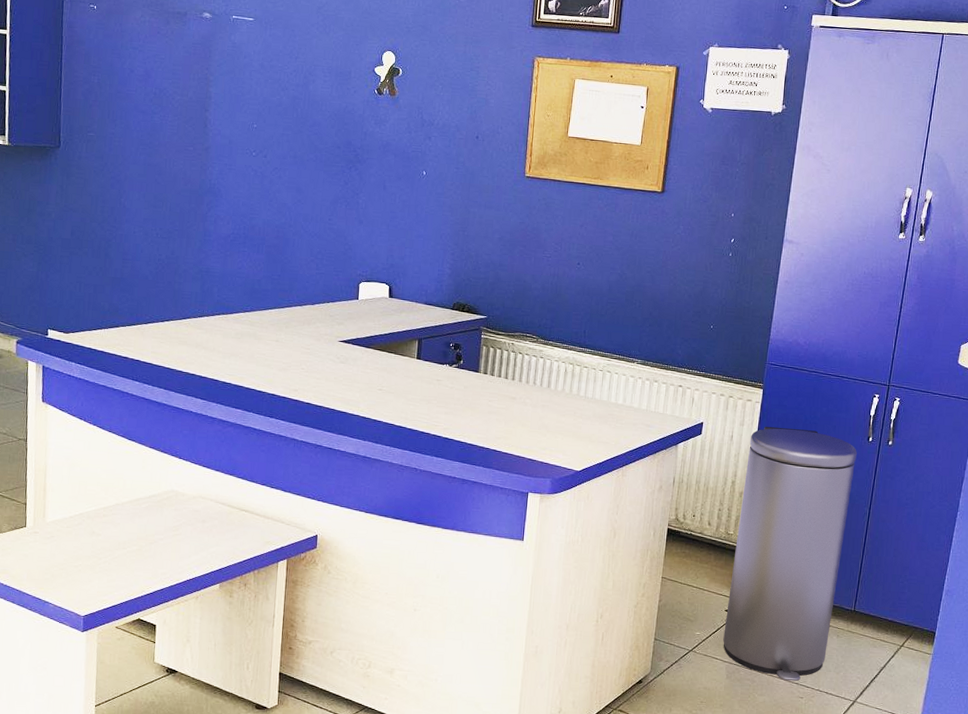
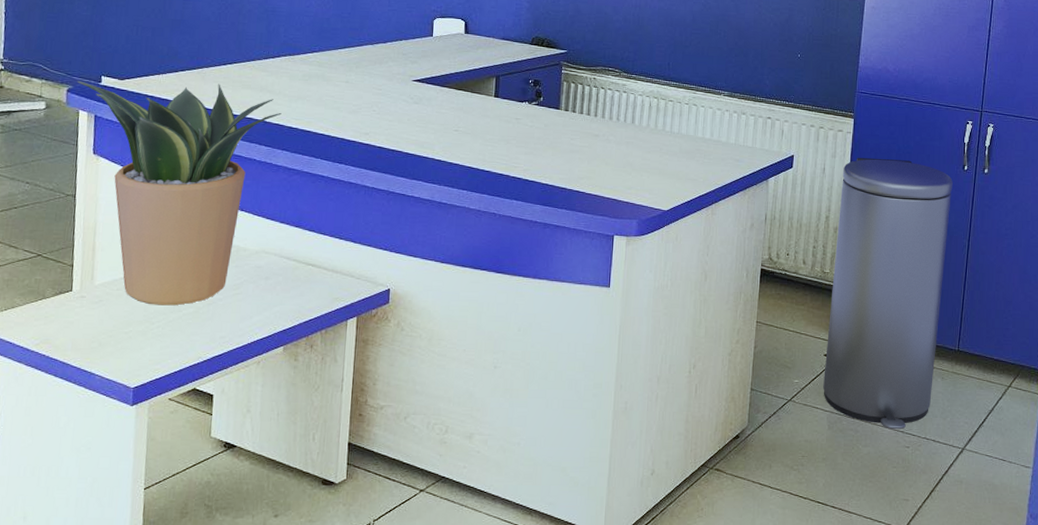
potted plant: none [25,333,216,543] -> present [77,80,282,306]

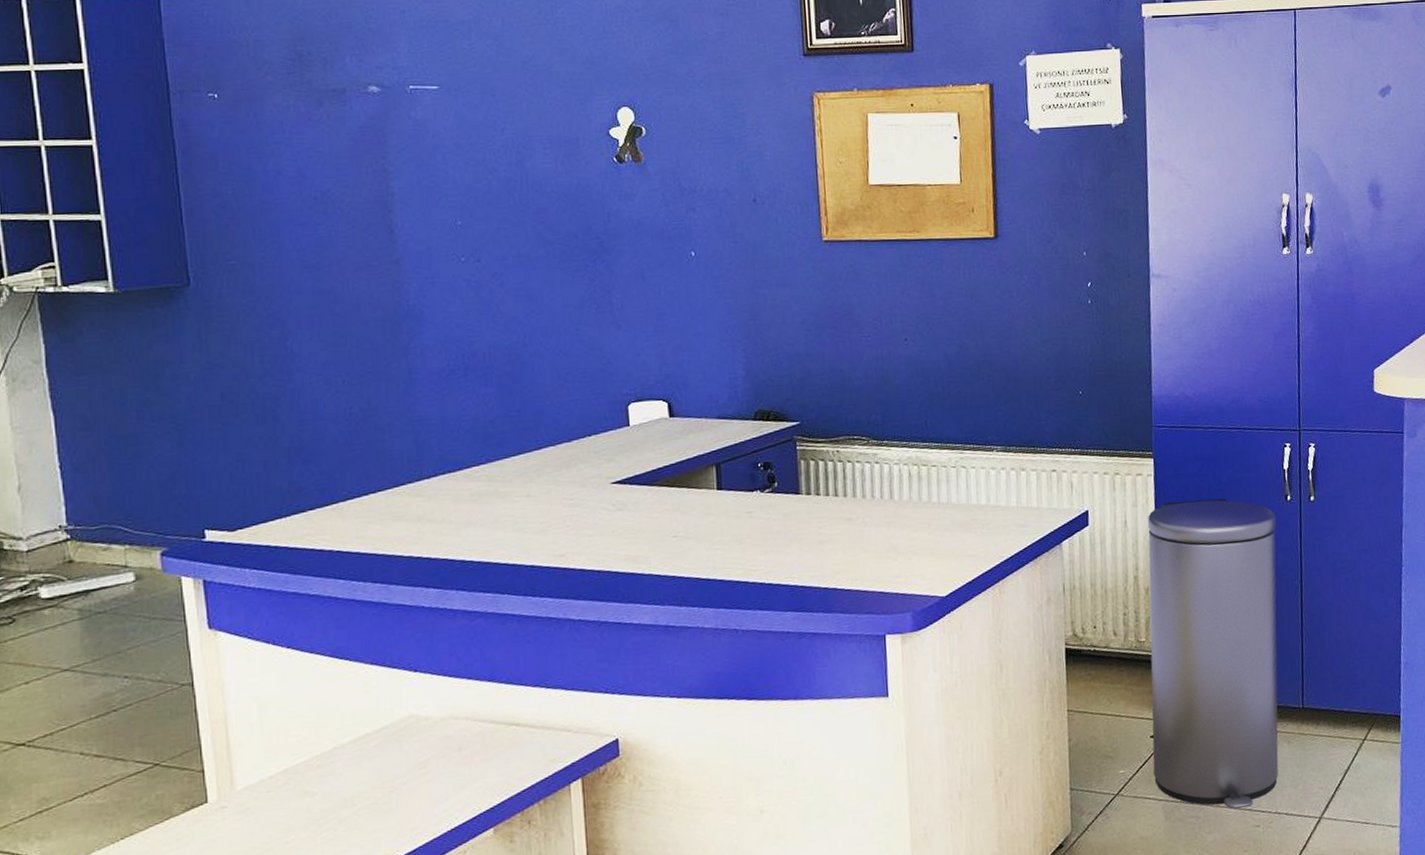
potted plant: present [77,80,282,306] -> none [172,519,450,803]

